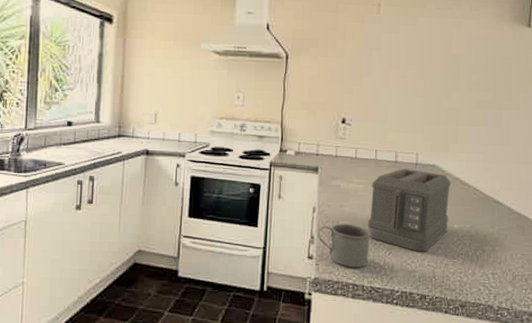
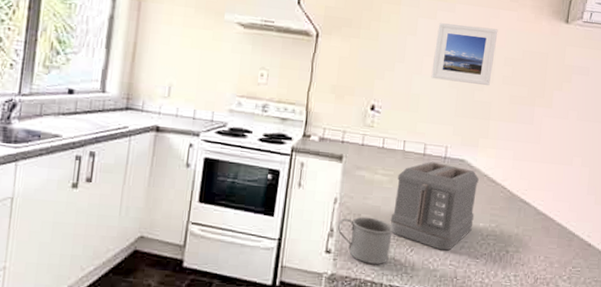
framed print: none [397,36,461,92] -> present [431,23,498,85]

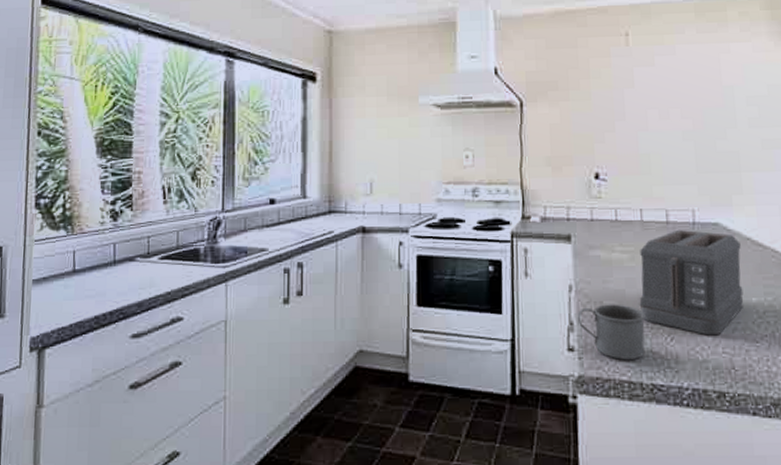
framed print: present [431,23,498,85] -> none [658,65,734,134]

